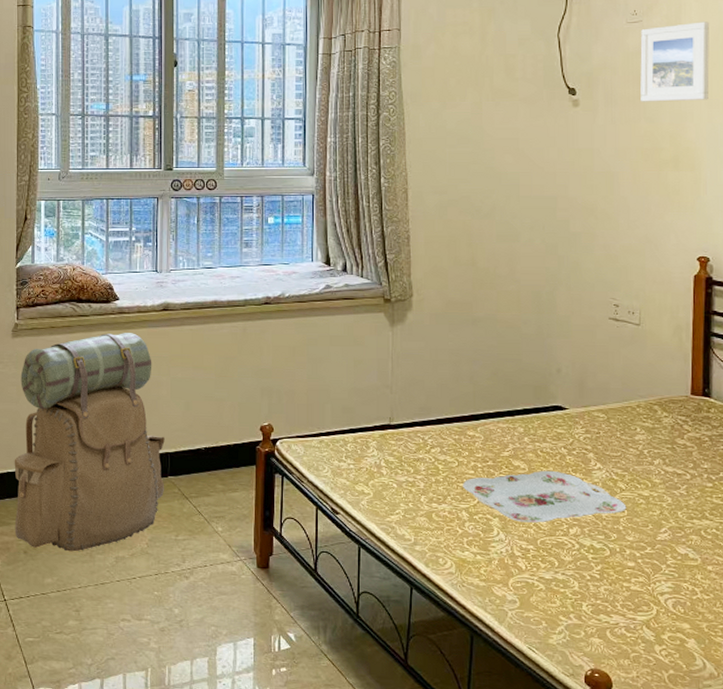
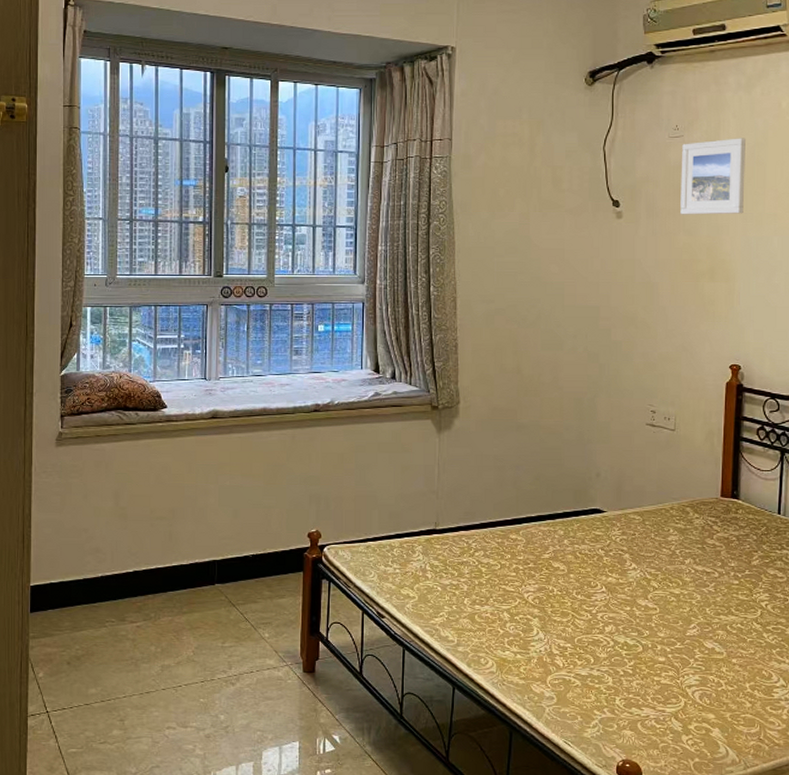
backpack: present [14,333,165,552] -> none [57,441,212,662]
serving tray: present [462,470,627,523] -> none [504,571,659,622]

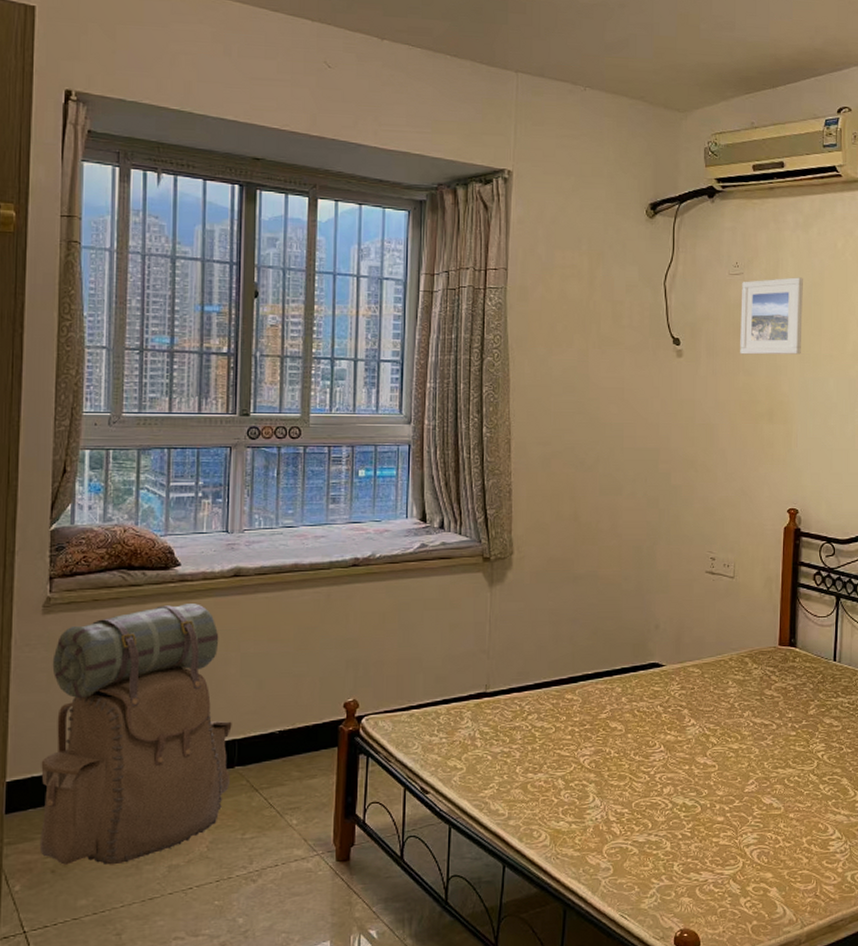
backpack: none [57,441,212,662] -> present [39,603,232,866]

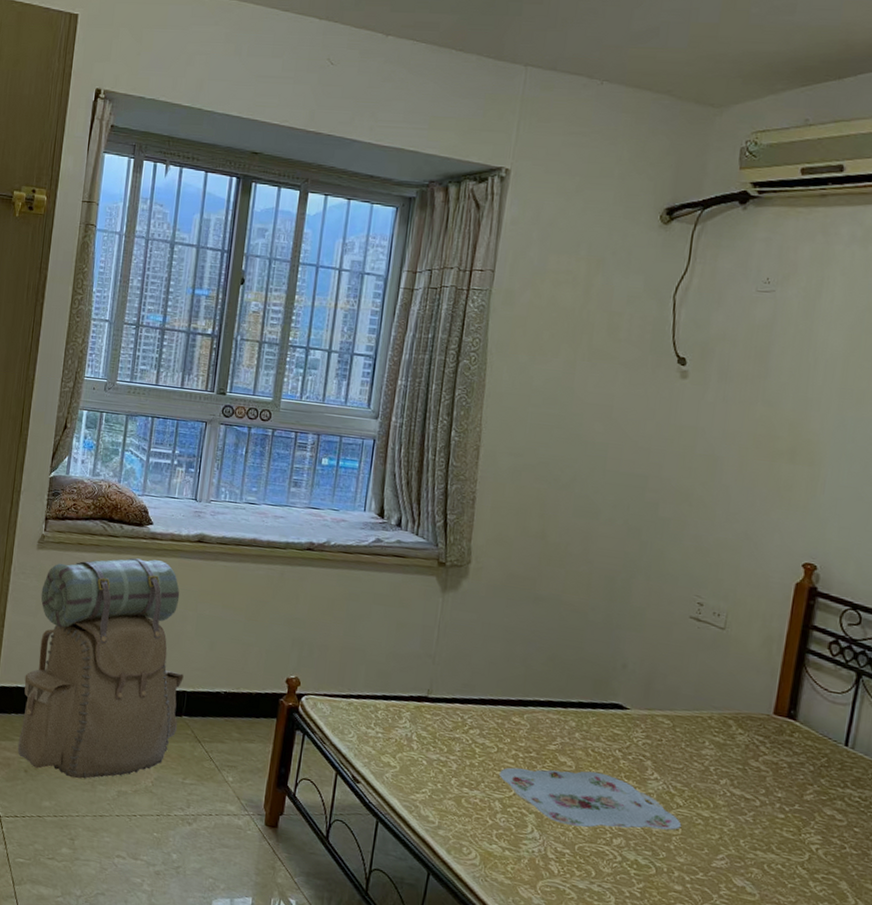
serving tray: none [558,729,718,786] -> present [498,767,682,831]
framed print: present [740,277,803,355] -> none [760,299,855,389]

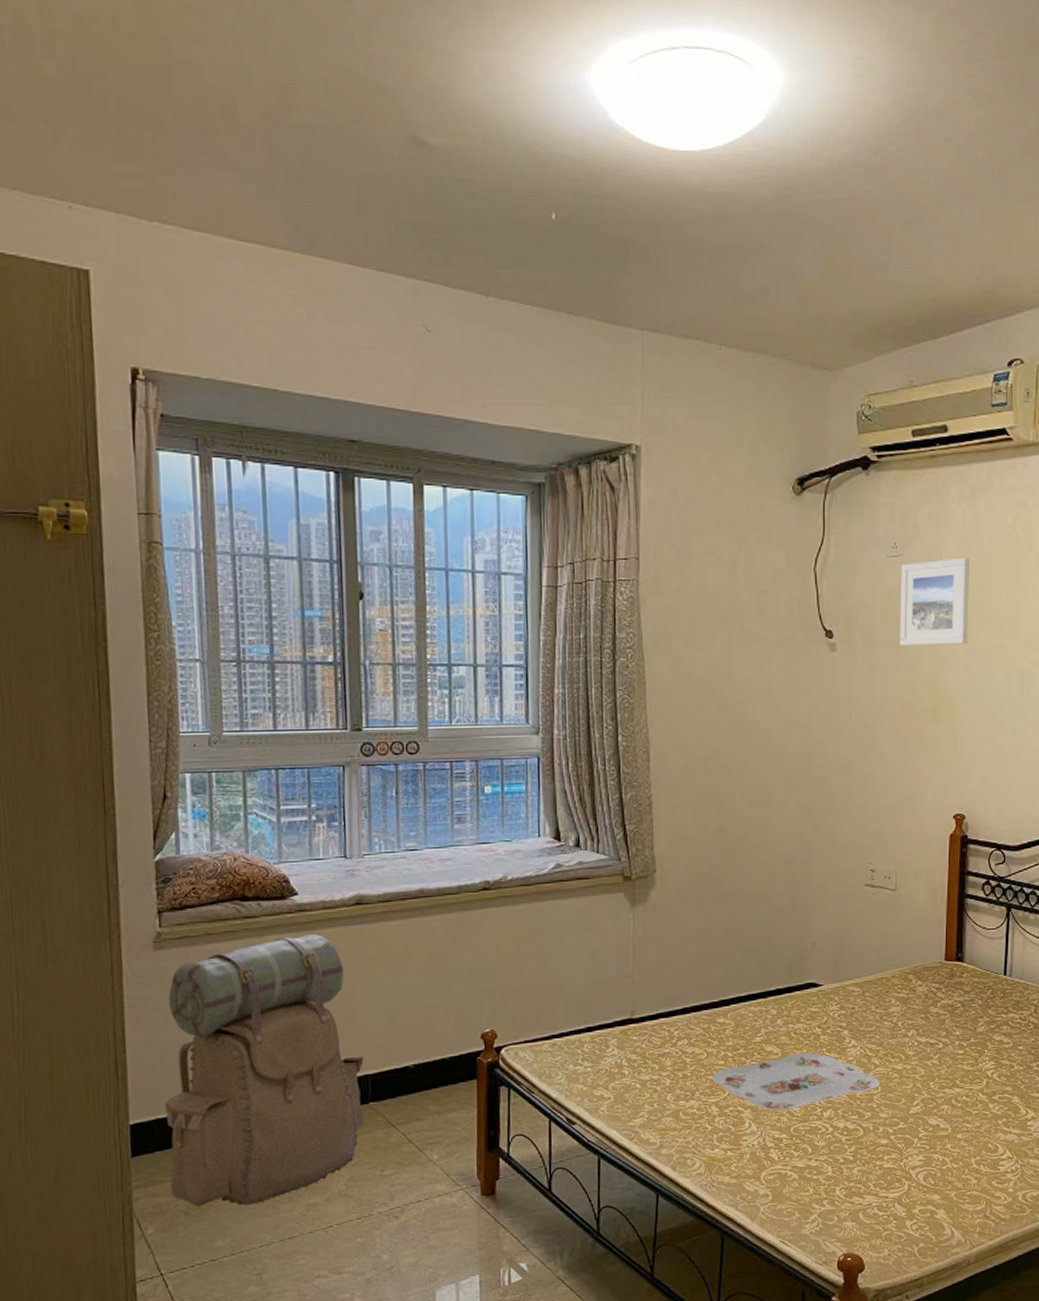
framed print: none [760,299,855,389] -> present [900,557,969,647]

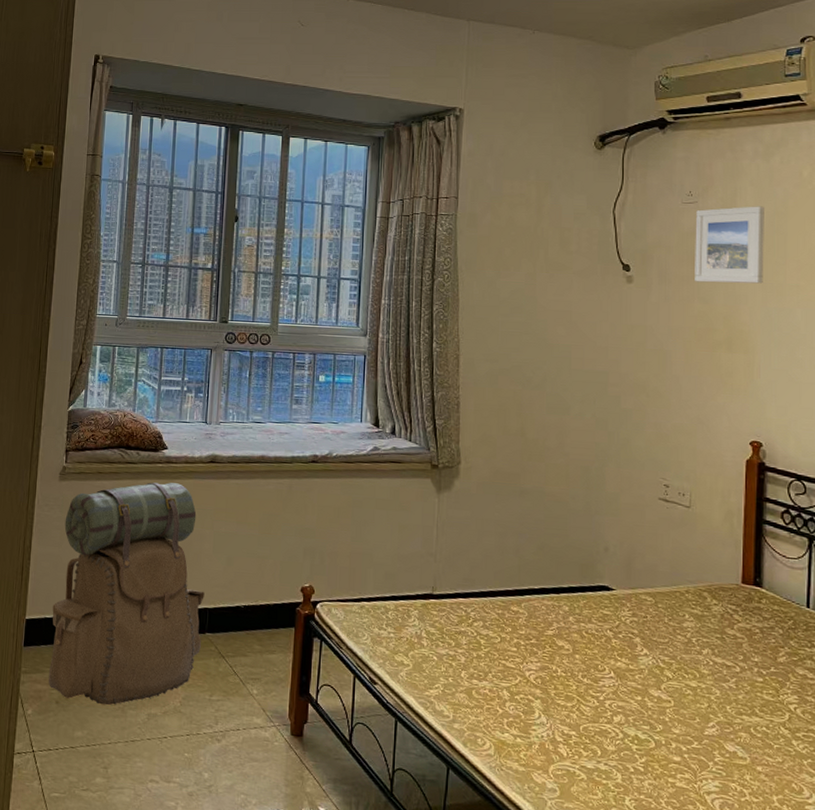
serving tray: present [711,1052,881,1111] -> none [504,652,673,709]

